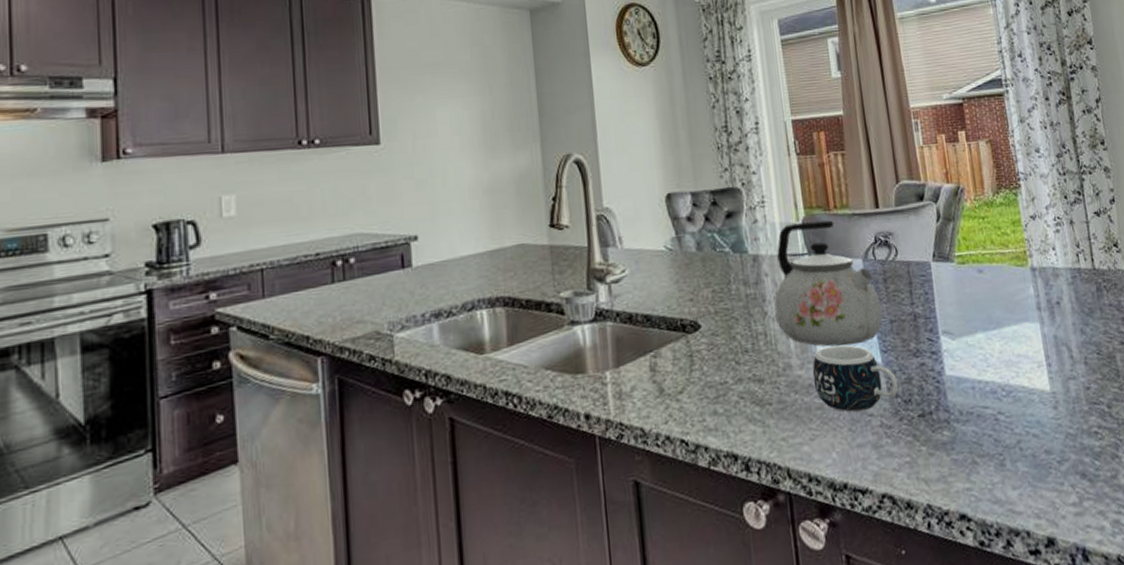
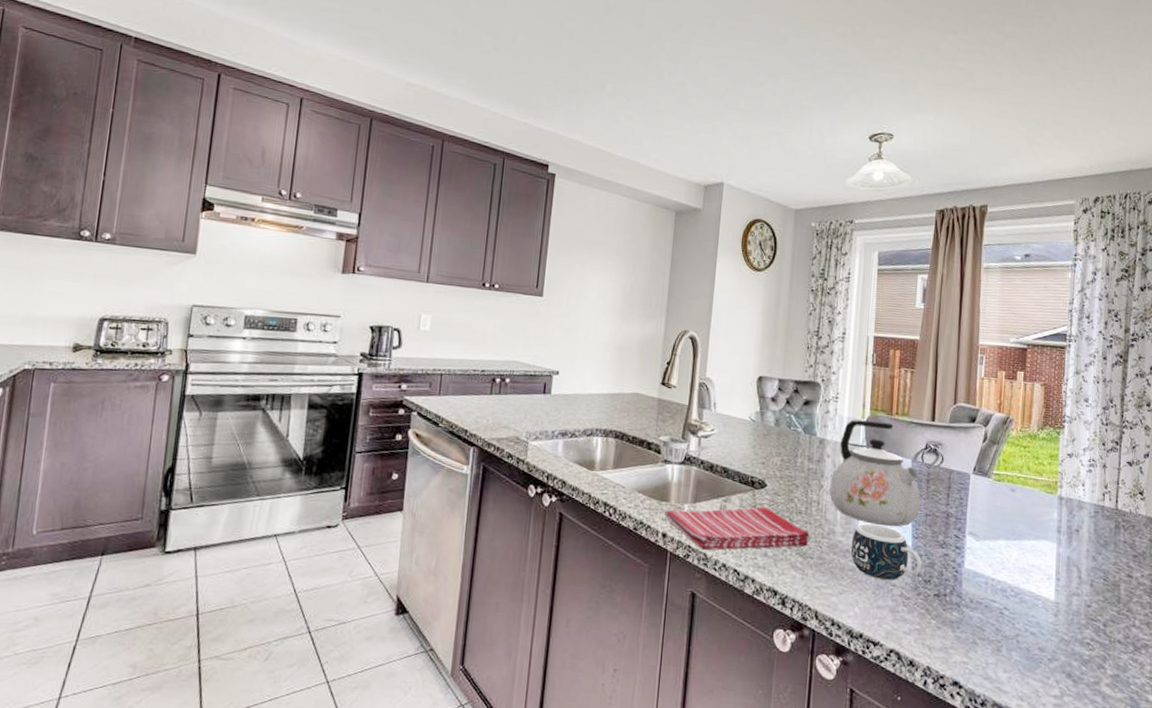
dish towel: none [583,353,763,426] -> present [664,506,810,551]

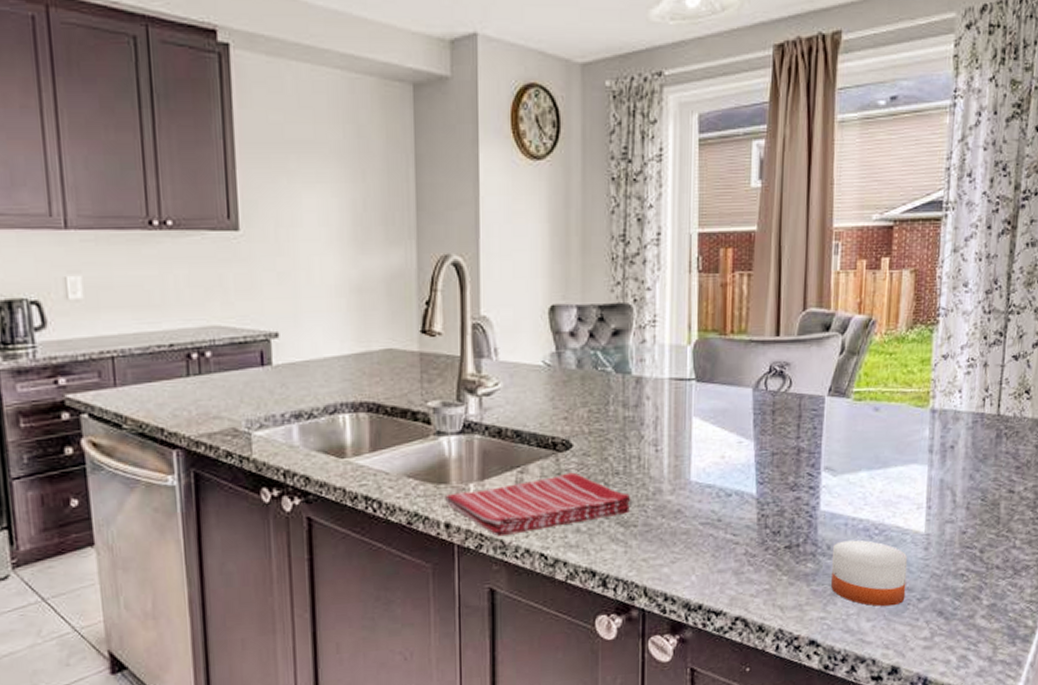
kettle: present [829,419,921,527] -> none [652,345,766,475]
mug: present [850,523,922,581] -> none [682,474,770,540]
candle: none [973,594,1040,662] -> present [831,533,908,607]

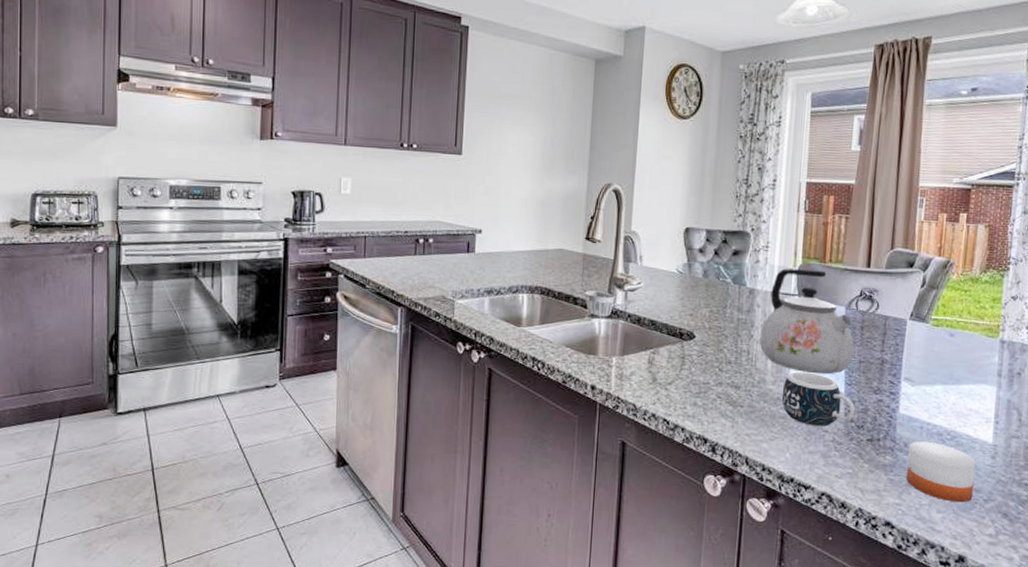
dish towel: present [445,472,631,537] -> none [593,357,740,402]
kettle: none [652,345,766,475] -> present [759,268,855,375]
mug: none [682,474,770,540] -> present [781,371,855,427]

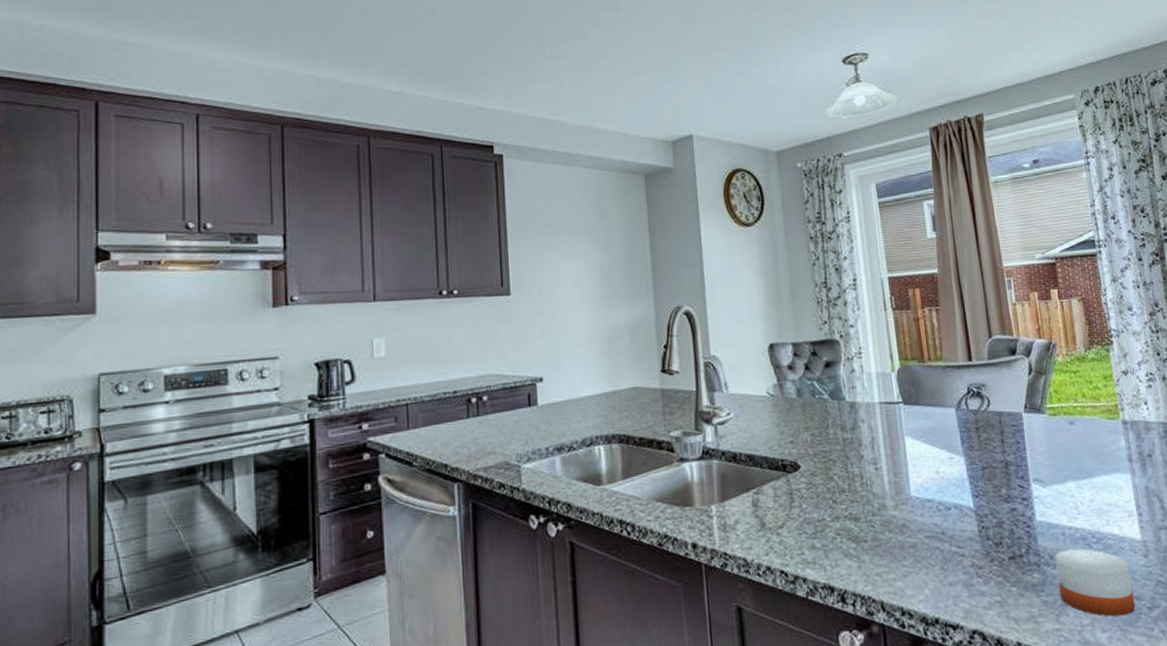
kettle: present [759,268,855,375] -> none [870,371,975,490]
mug: present [781,371,855,427] -> none [906,488,990,552]

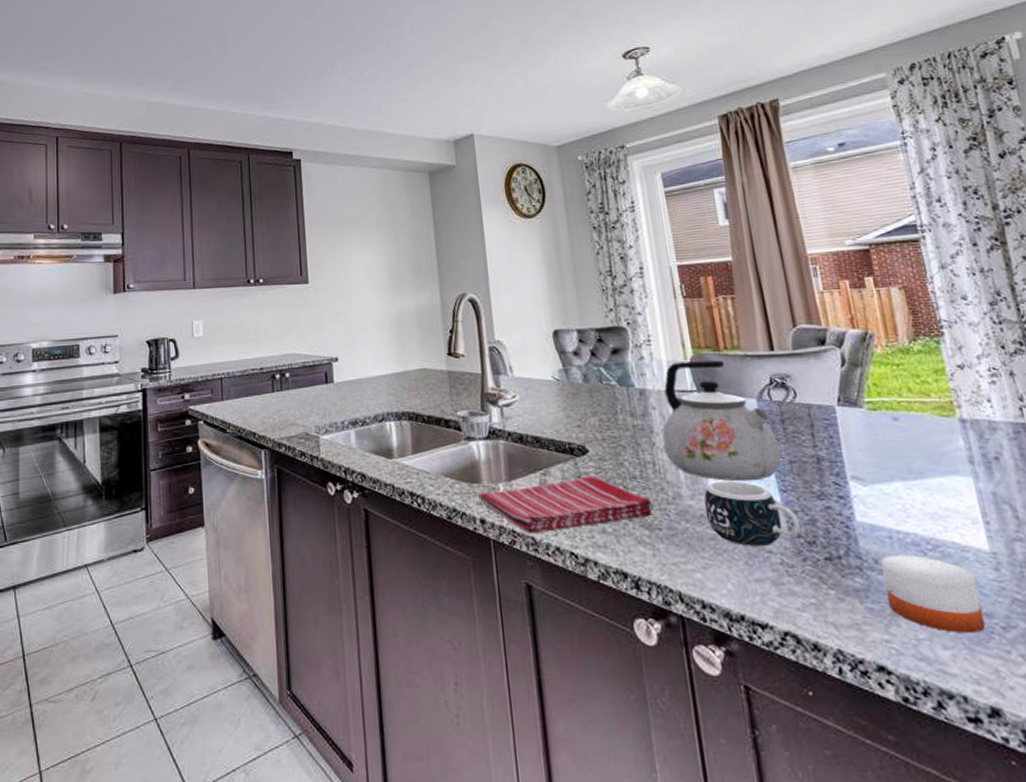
dish towel: none [690,491,859,556] -> present [478,475,652,534]
kettle: none [870,371,975,490] -> present [662,360,782,482]
mug: none [906,488,990,552] -> present [704,480,801,548]

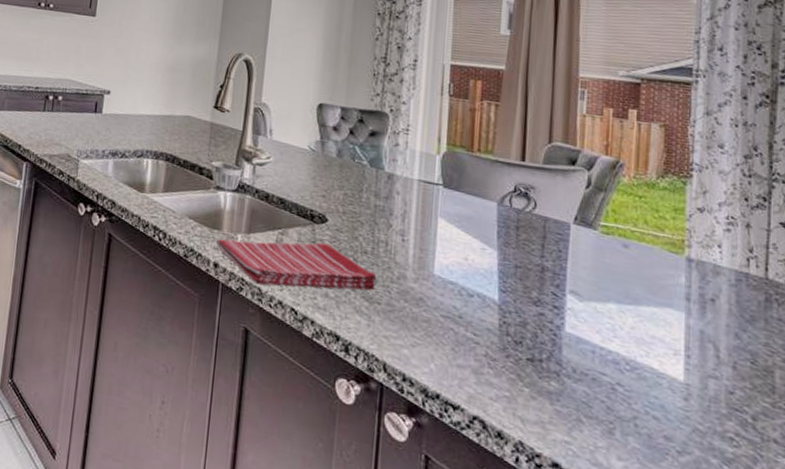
kettle: present [662,360,782,482] -> none [399,154,509,278]
mug: present [704,480,801,548] -> none [424,270,512,338]
candle: present [881,548,986,634] -> none [577,367,665,452]

